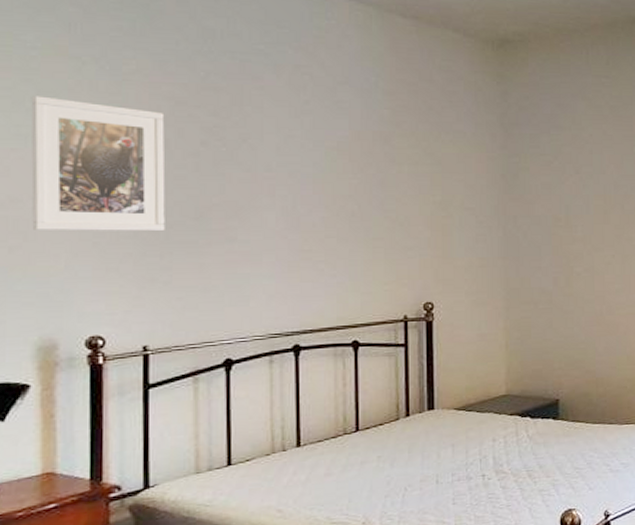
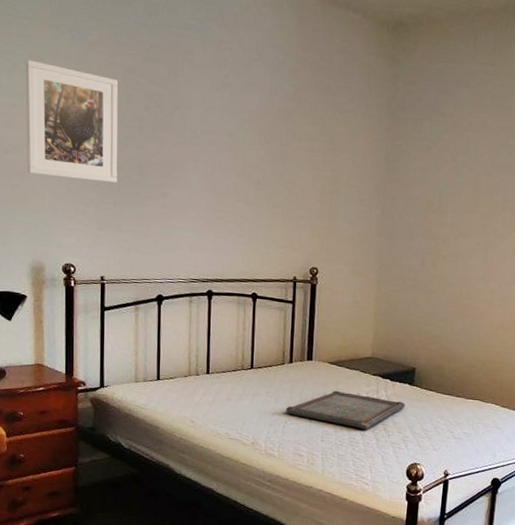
serving tray: none [405,440,551,481] -> present [286,390,406,429]

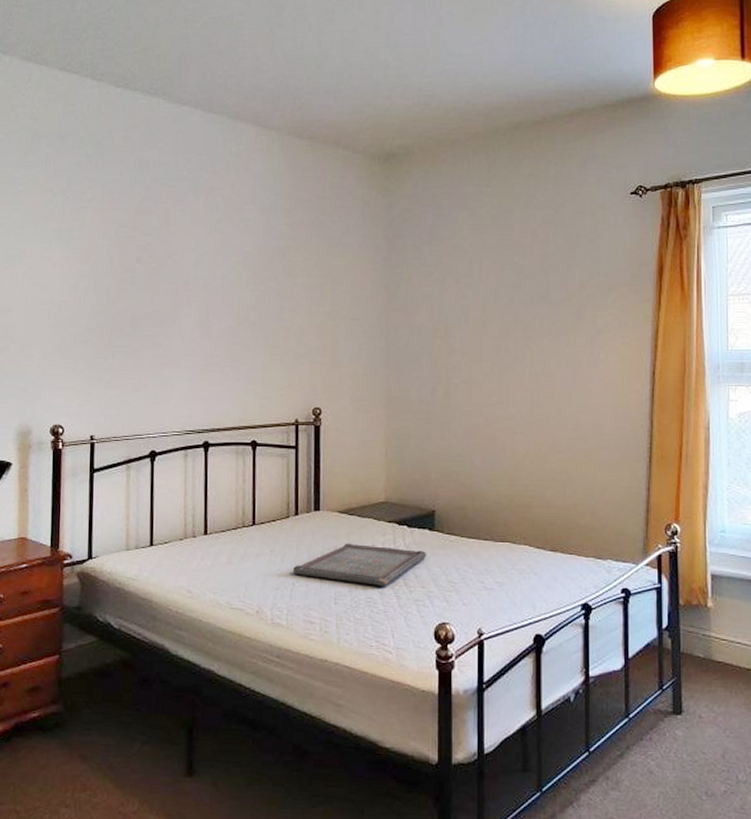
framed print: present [25,60,119,184] -> none [16,223,111,337]

